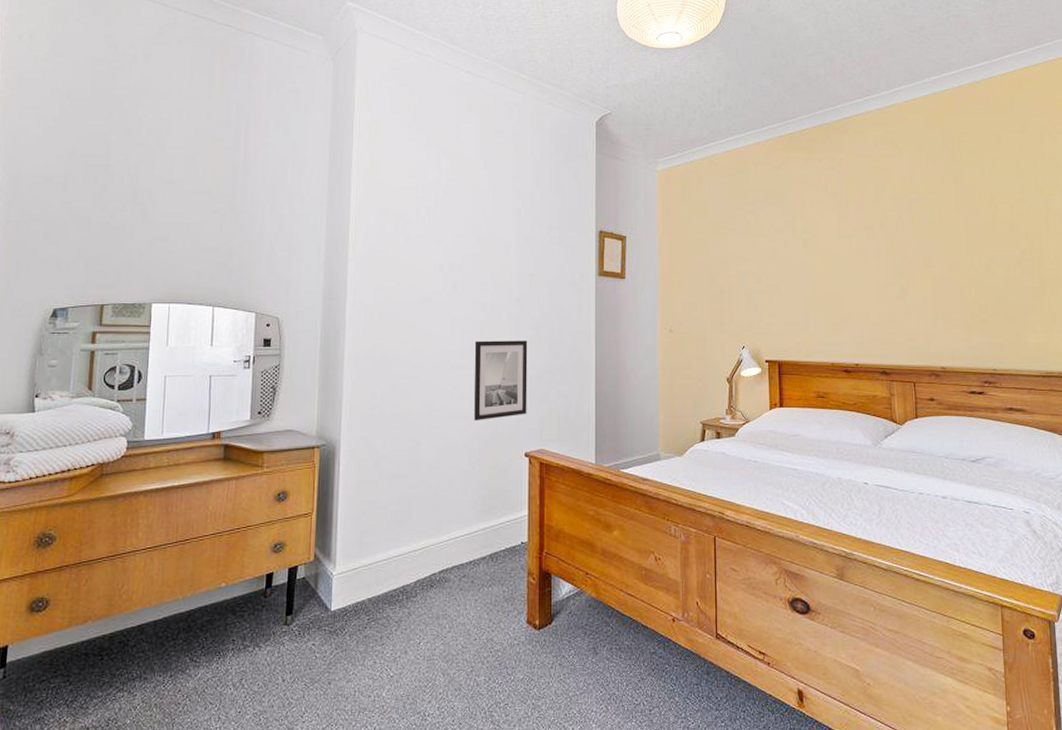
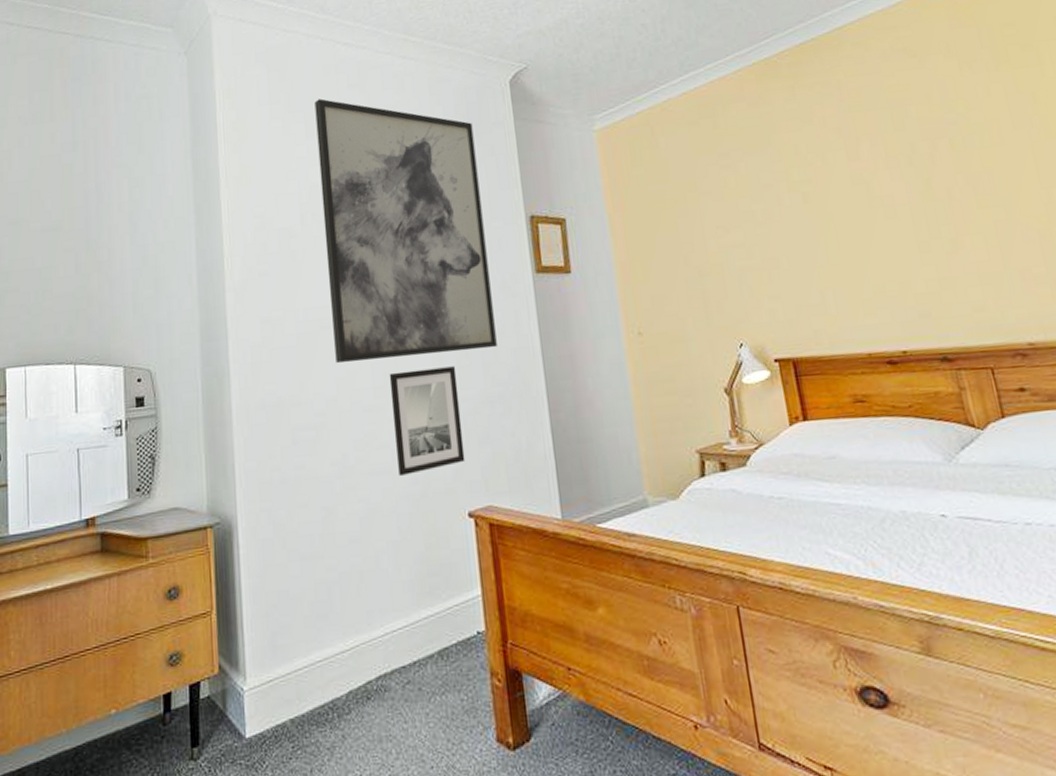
wall art: none [433,114,563,330] -> present [314,98,497,364]

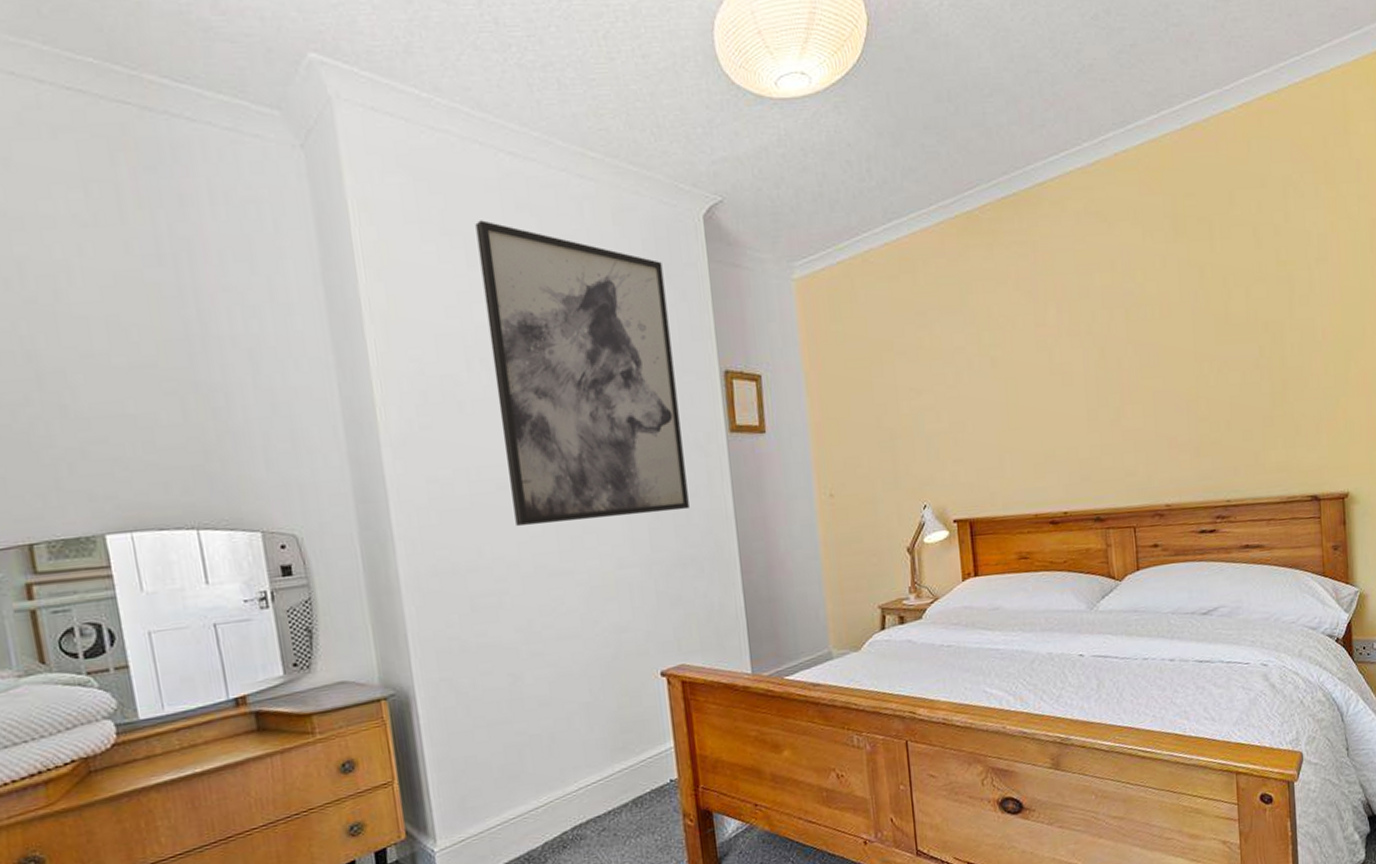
wall art: present [389,366,465,477] -> none [575,528,657,641]

